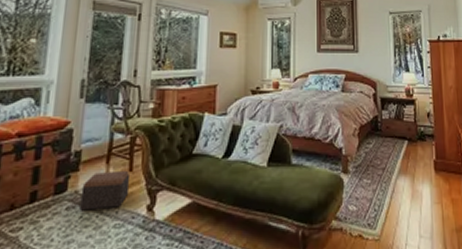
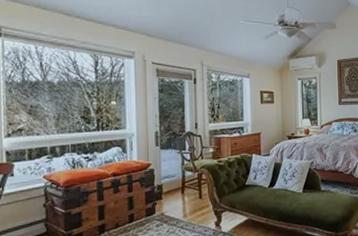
footstool: present [79,170,131,211] -> none [166,198,201,227]

